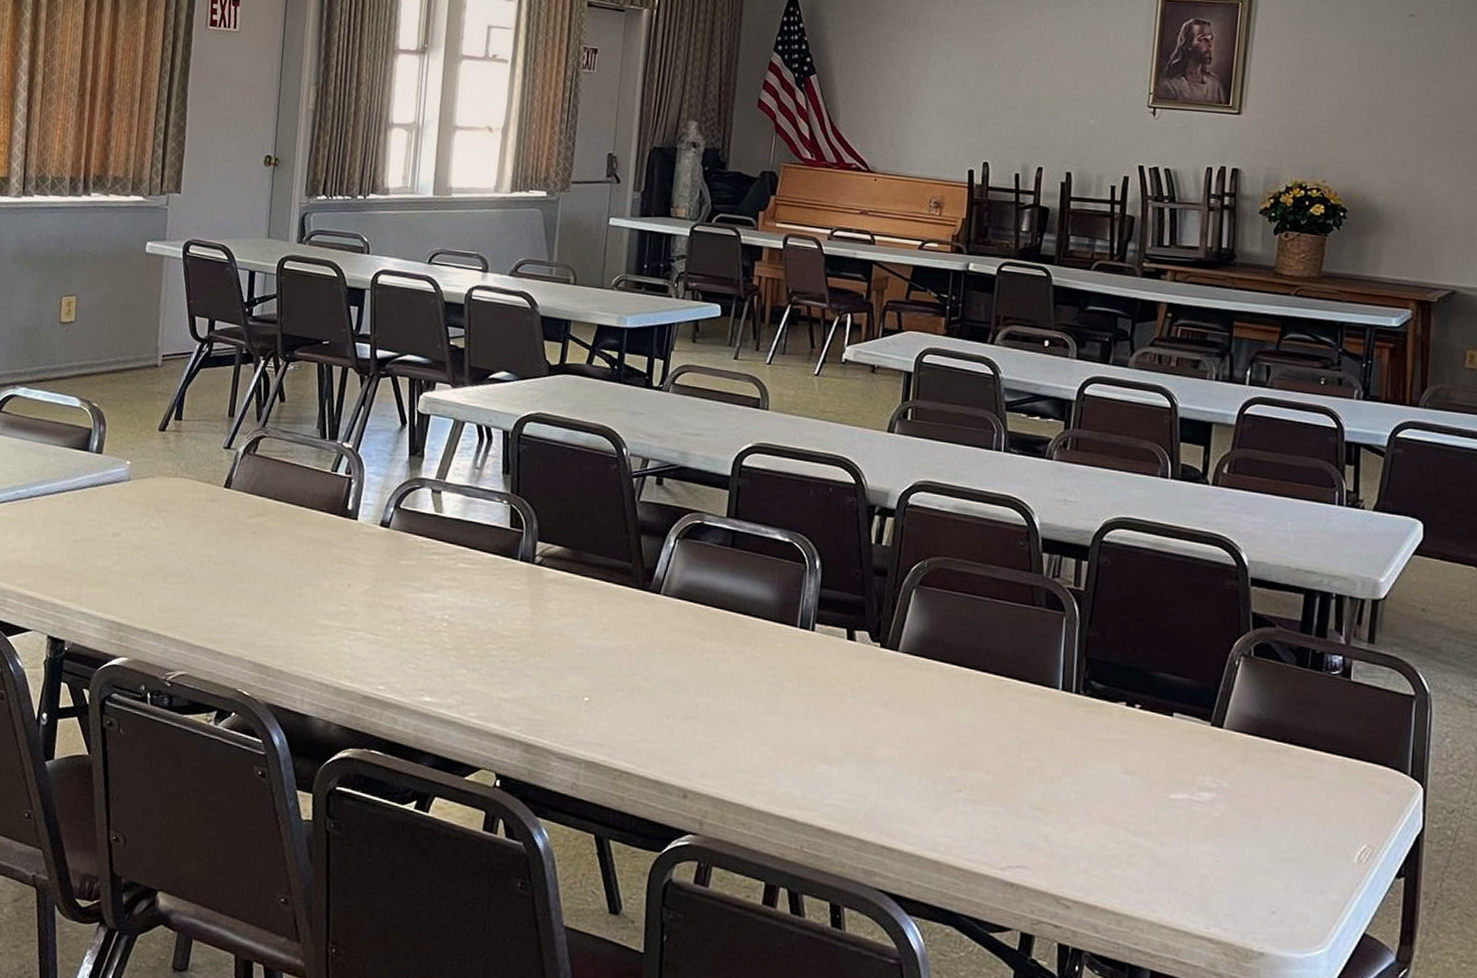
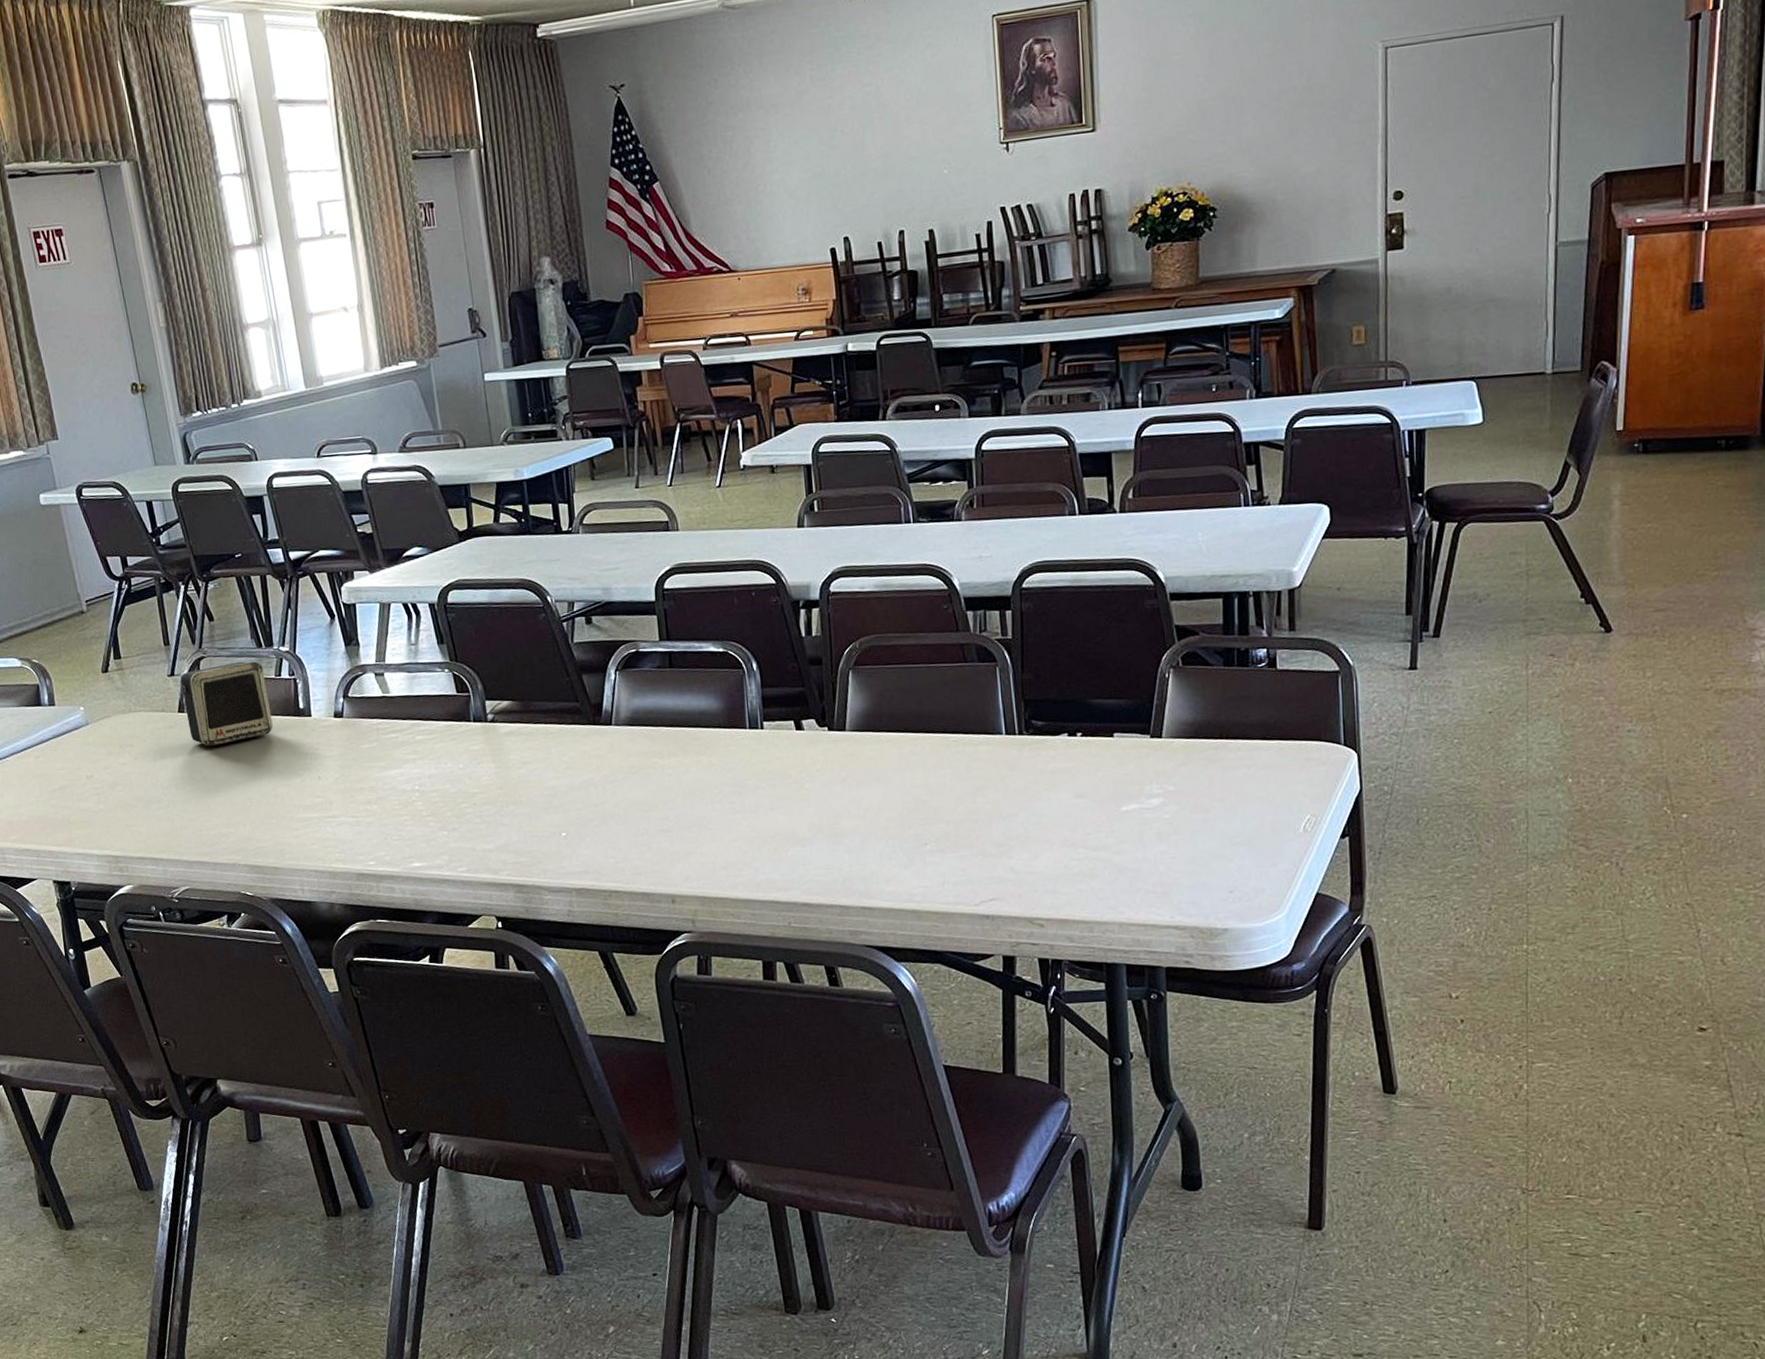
speaker: none [230,447,321,530] -> present [180,661,273,747]

